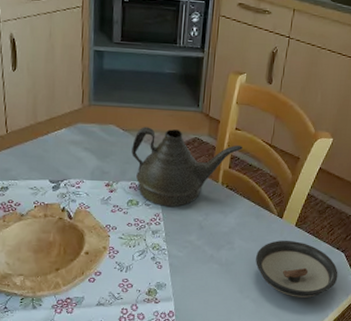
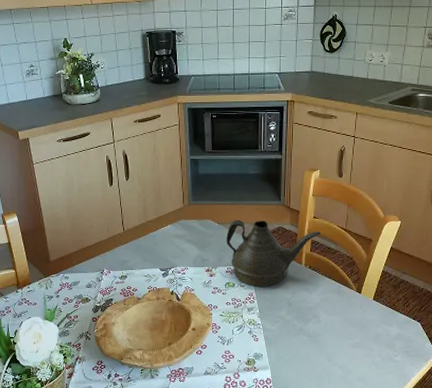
saucer: present [255,240,338,298] -> none [340,313,416,364]

